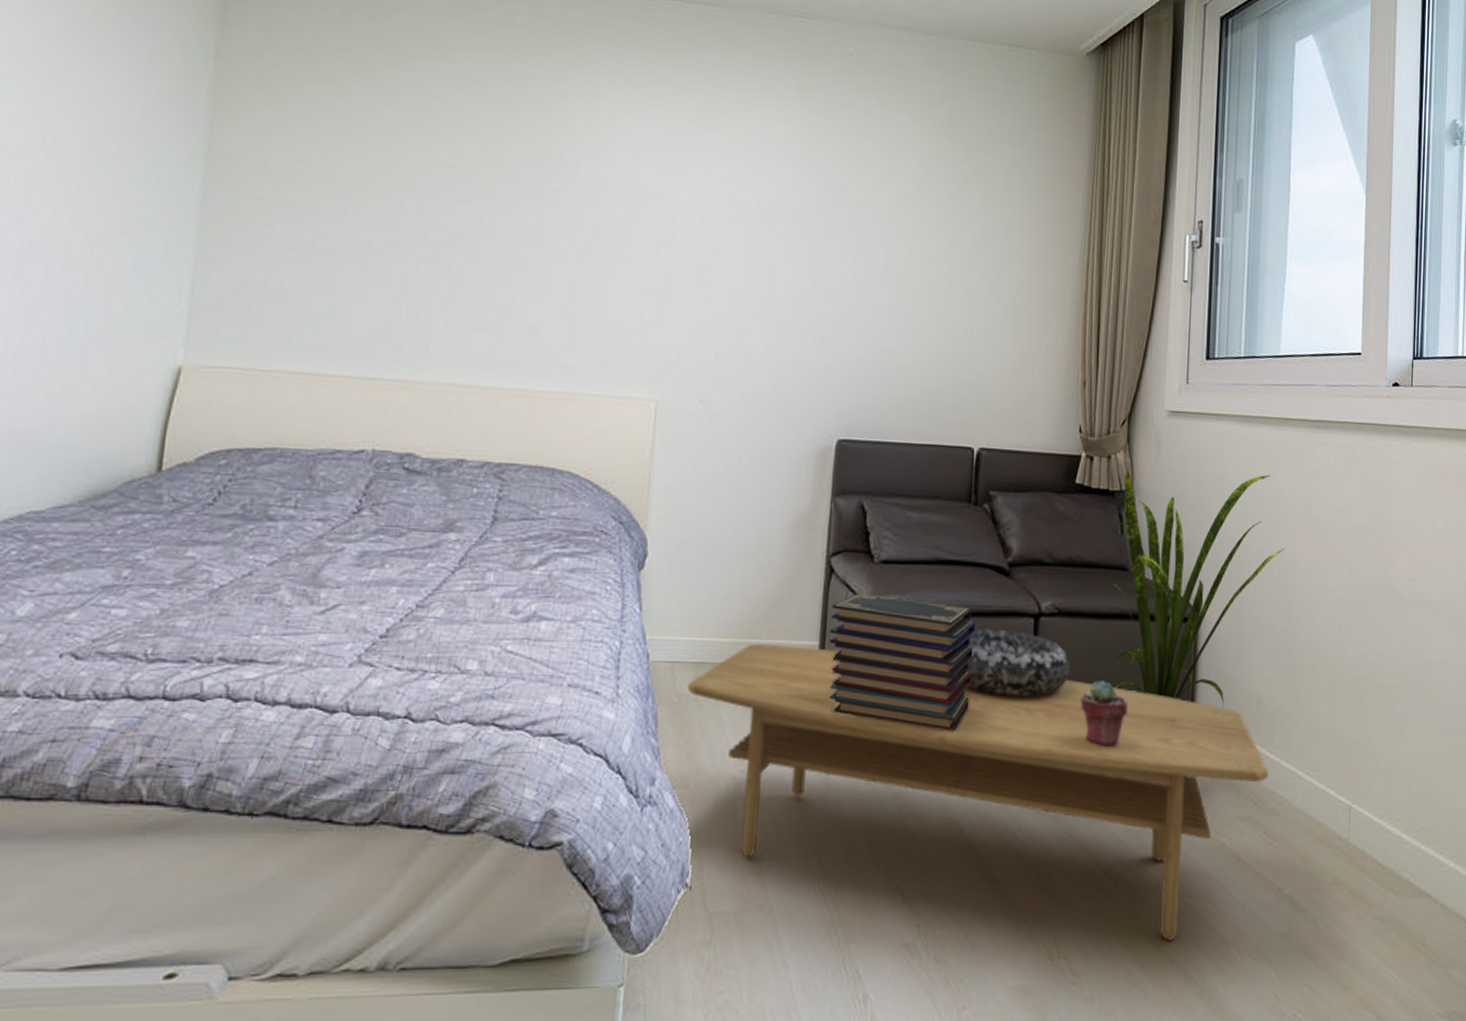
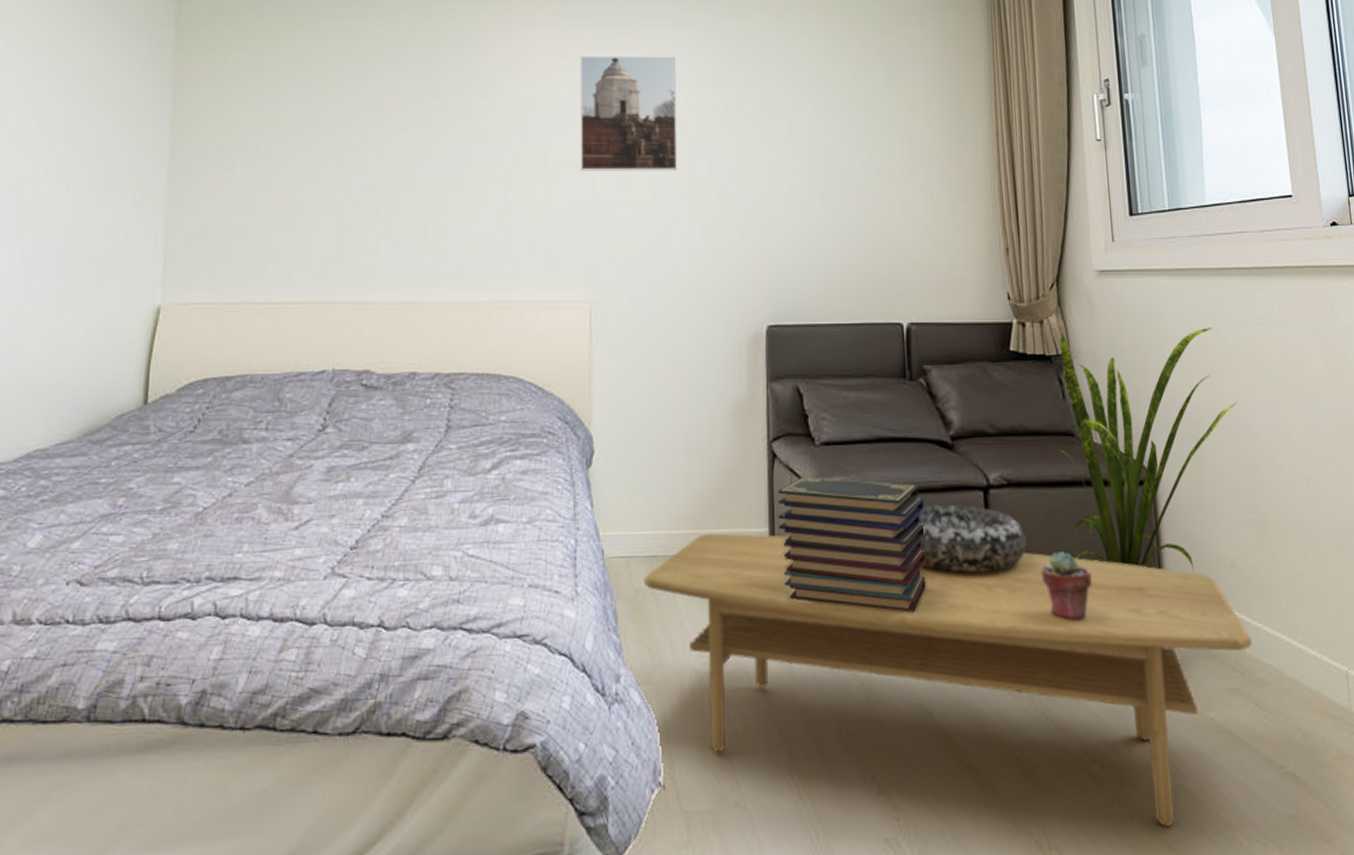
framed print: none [657,141,768,273] -> present [580,56,678,171]

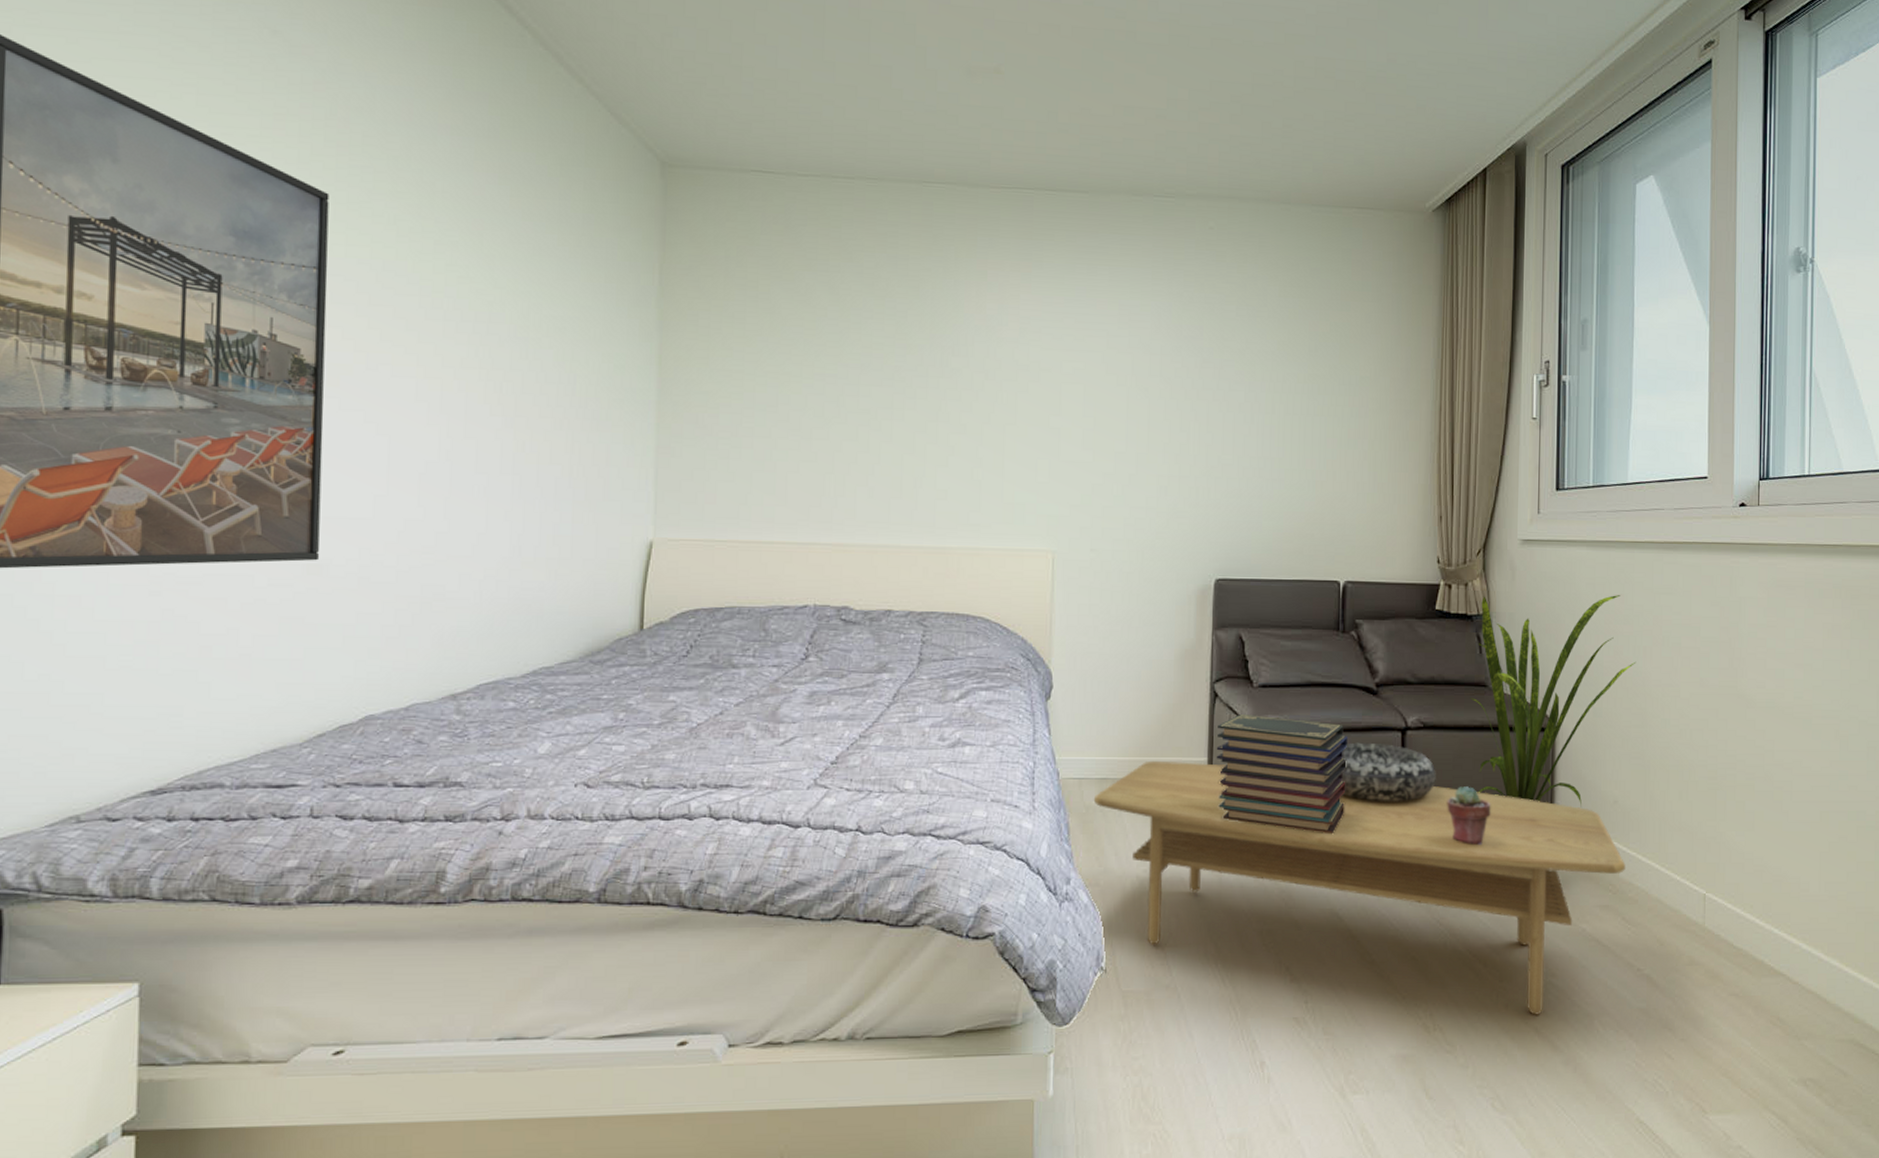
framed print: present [580,56,678,171] -> none [1047,319,1141,433]

